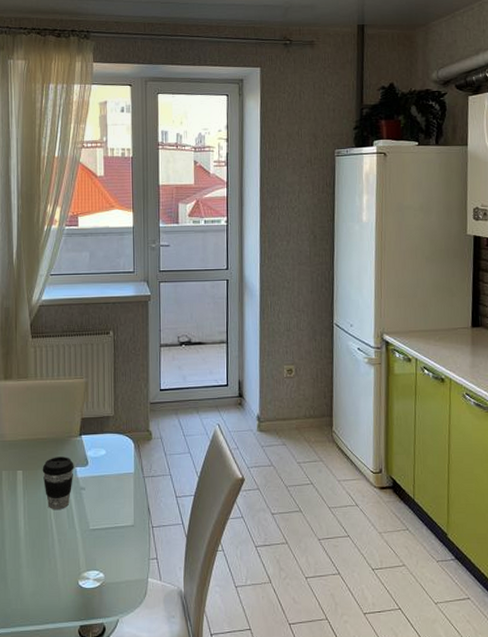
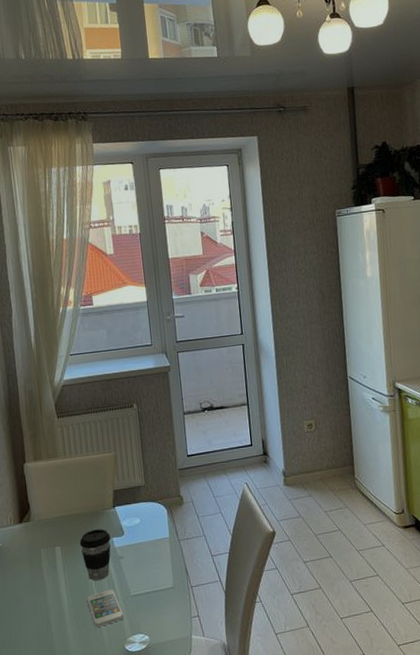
smartphone: none [44,520,80,559] -> present [86,589,124,627]

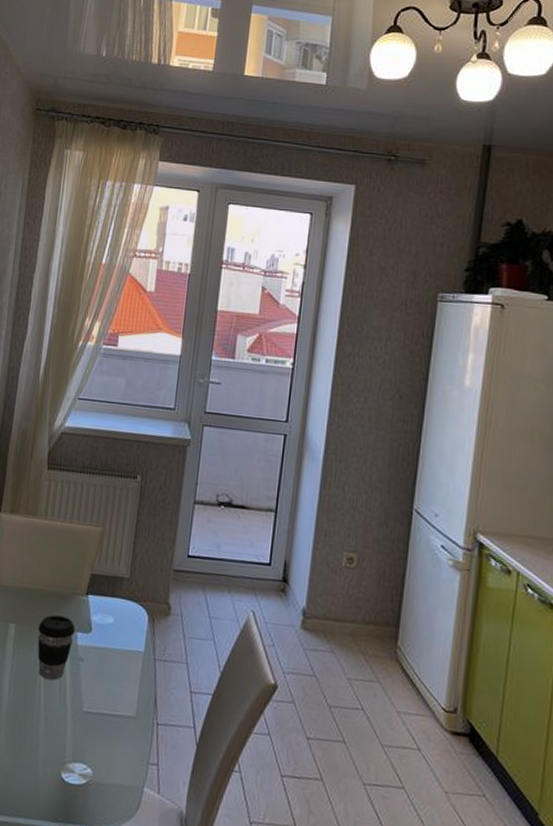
smartphone: present [86,589,124,627] -> none [30,694,69,739]

